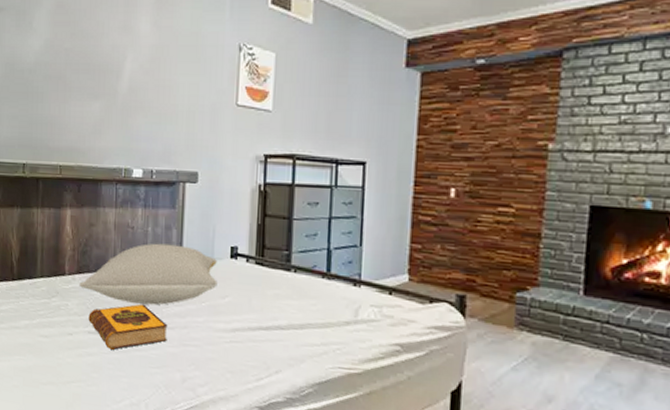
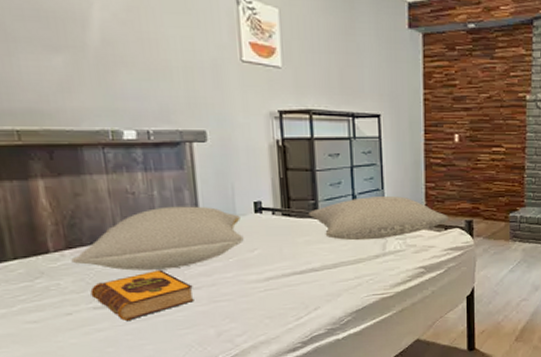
pillow: none [281,253,436,304] -> present [308,196,449,241]

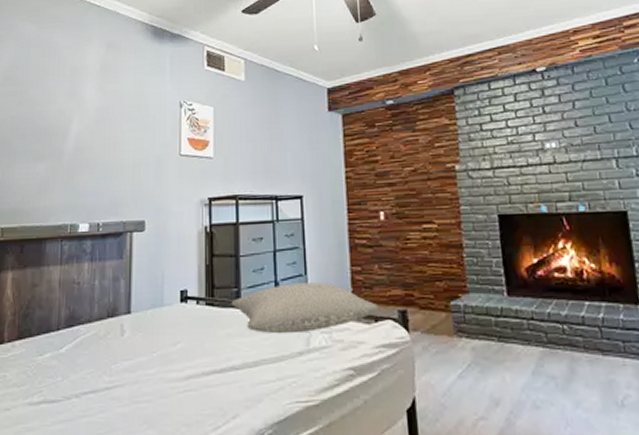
pillow: present [71,206,244,271] -> none [19,295,168,364]
hardback book: present [90,269,194,321] -> none [29,363,117,420]

